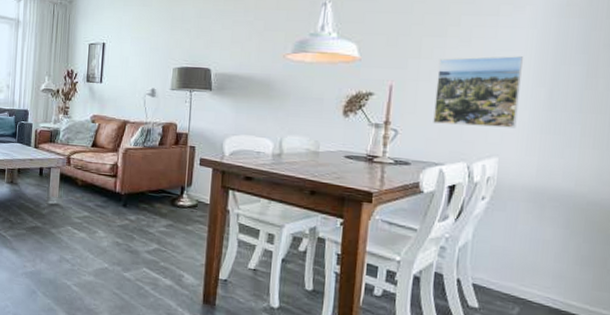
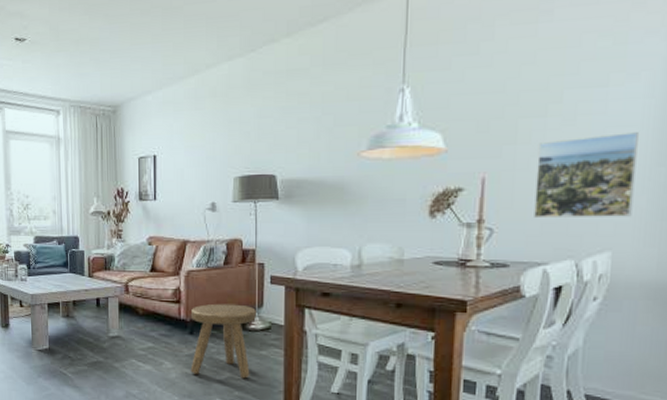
stool: none [121,180,186,251] -> present [190,303,257,379]

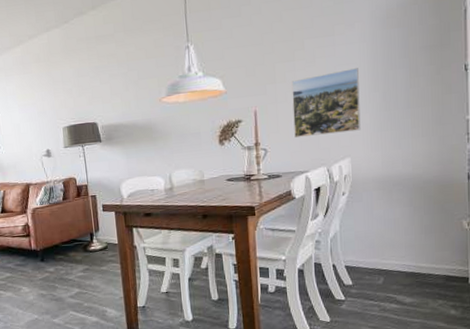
stool: present [190,303,257,379] -> none [40,231,95,294]

